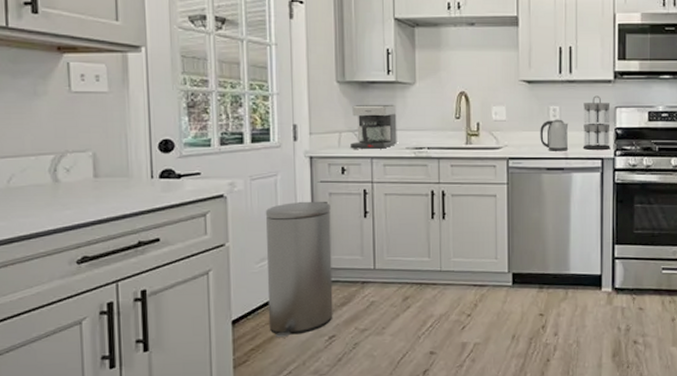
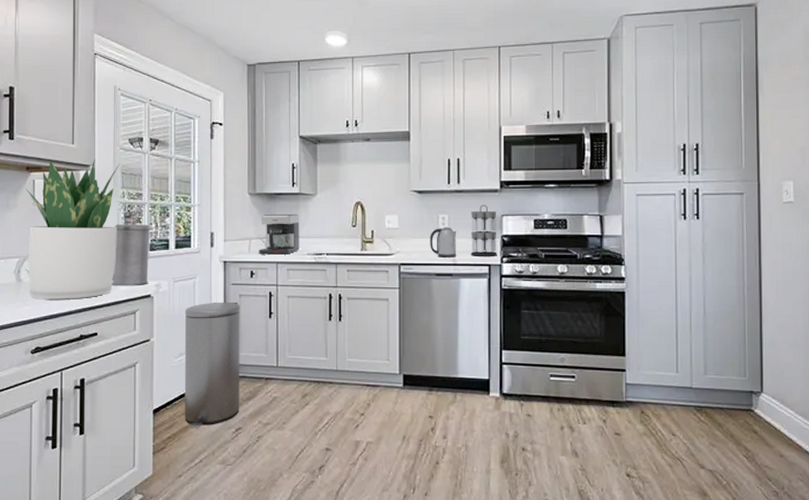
planter: none [57,38,180,202] -> present [25,159,120,300]
canister: none [175,114,220,186] -> present [112,223,150,287]

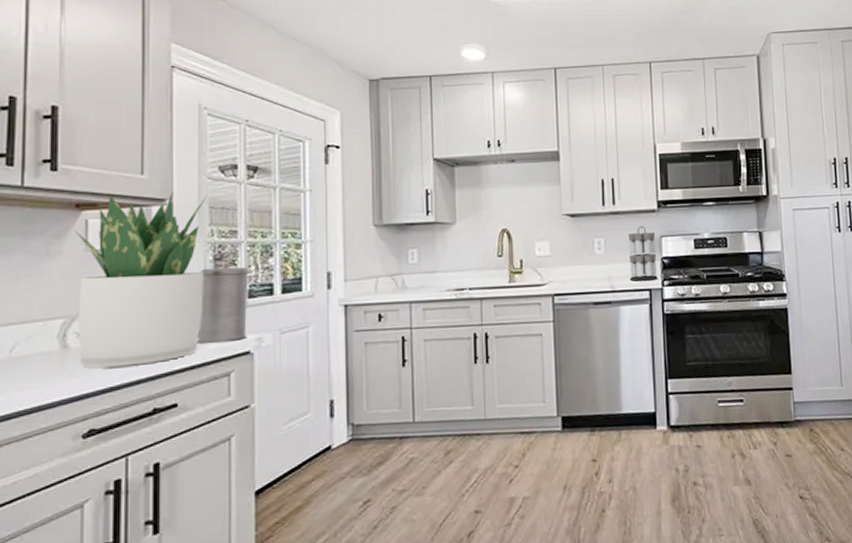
pedal bin: present [184,302,240,428] -> none [295,351,368,508]
coffee maker: present [259,213,300,255] -> none [388,245,437,294]
kettle: present [430,227,457,258] -> none [585,251,615,285]

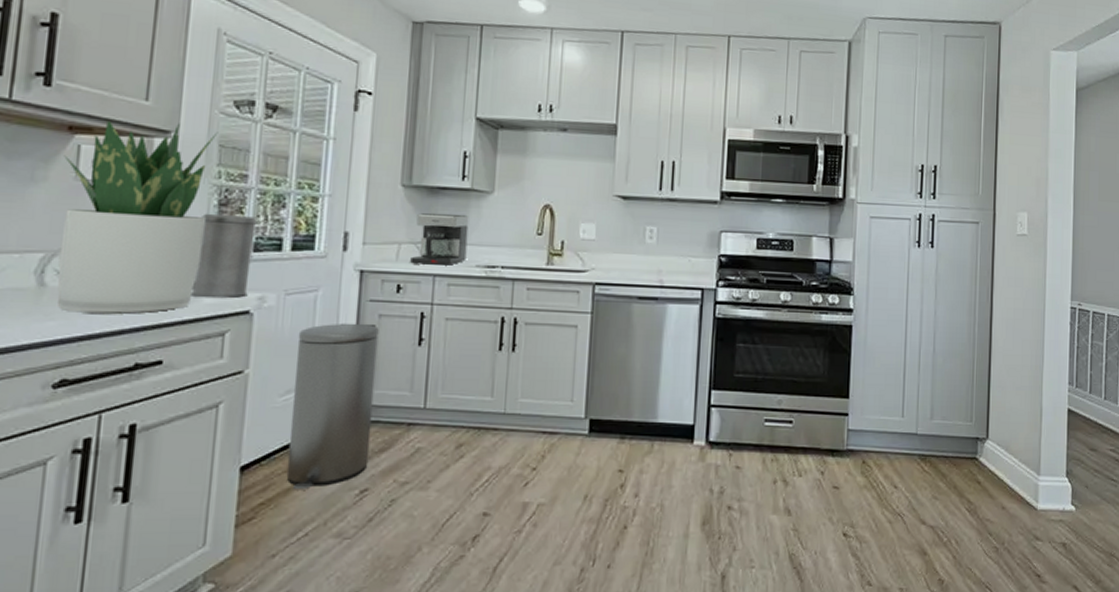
pedal bin: none [295,351,368,508] -> present [286,323,379,490]
coffee maker: none [388,245,437,294] -> present [410,212,469,265]
spice rack: present [628,226,658,282] -> none [681,217,715,279]

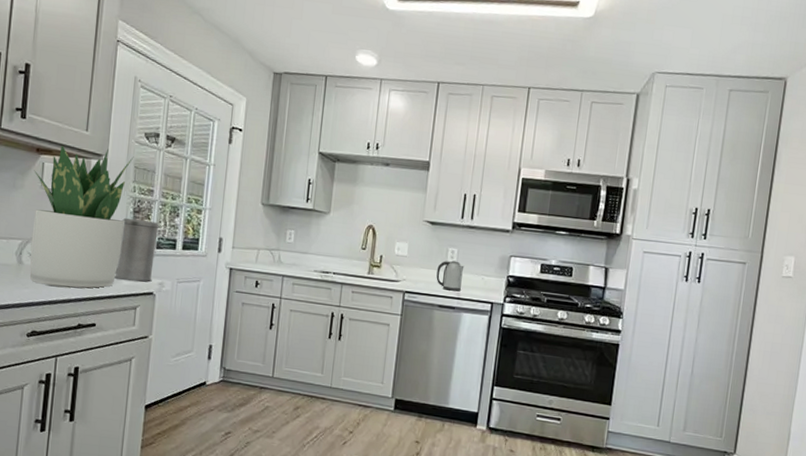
pedal bin: present [286,323,379,490] -> none [175,307,242,428]
coffee maker: present [410,212,469,265] -> none [266,226,311,269]
kettle: none [633,241,667,278] -> present [436,260,465,292]

